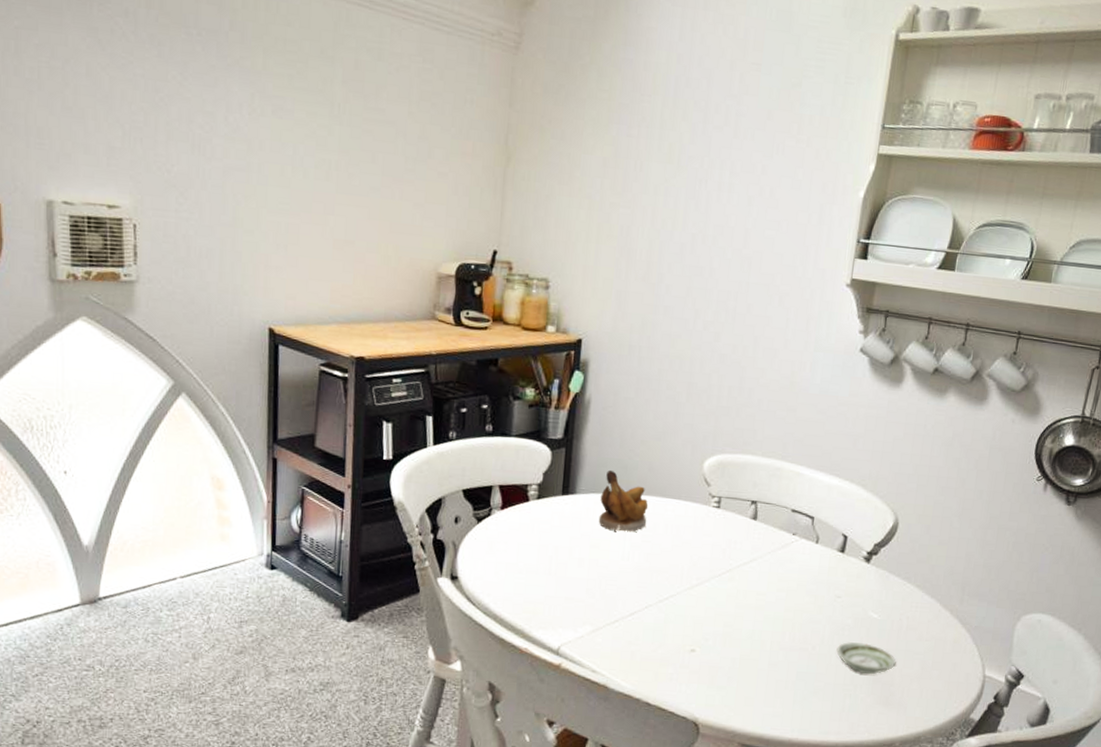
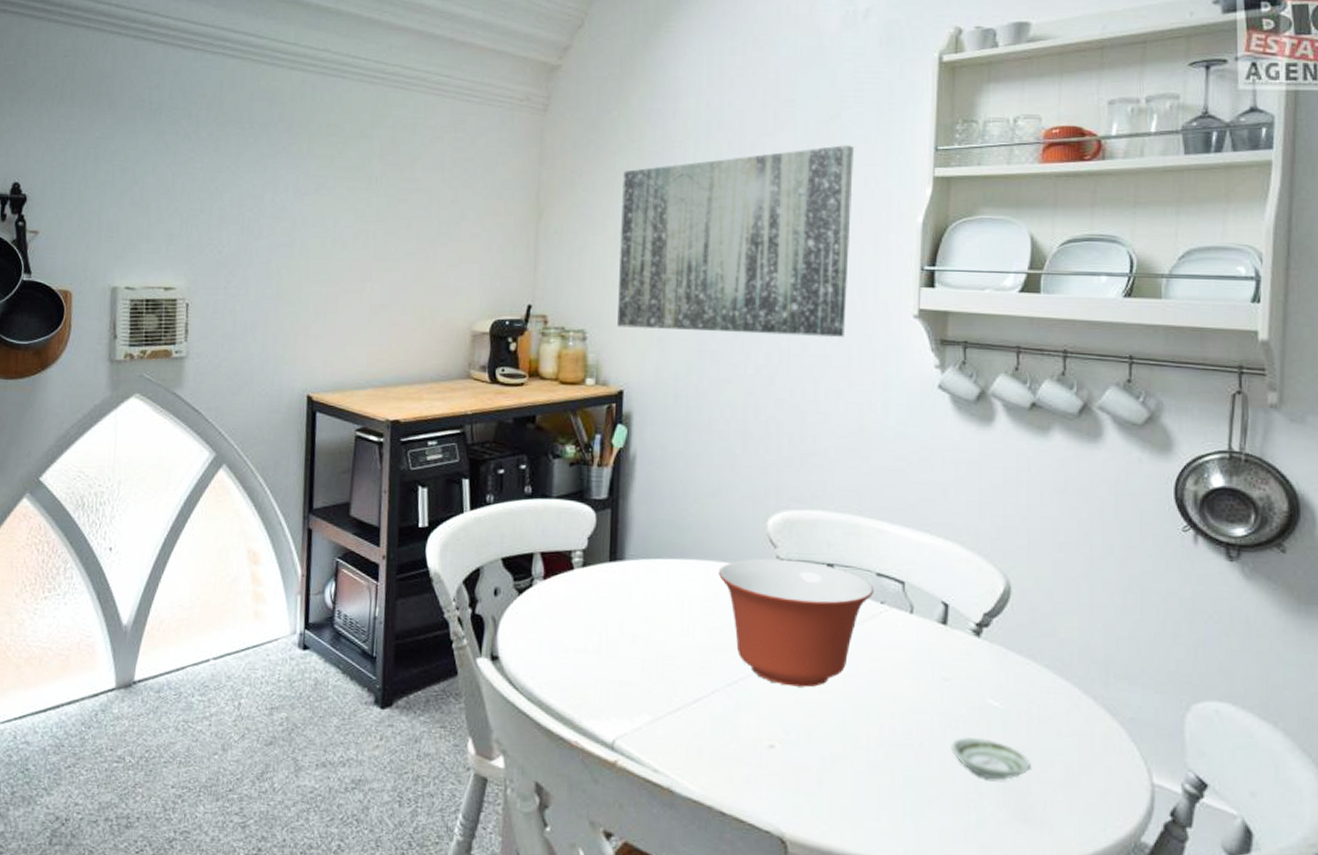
wall art: none [579,114,811,301] -> present [617,145,855,338]
banana: present [598,469,649,532] -> none [651,531,707,603]
mixing bowl: none [658,495,789,603] -> present [719,558,875,688]

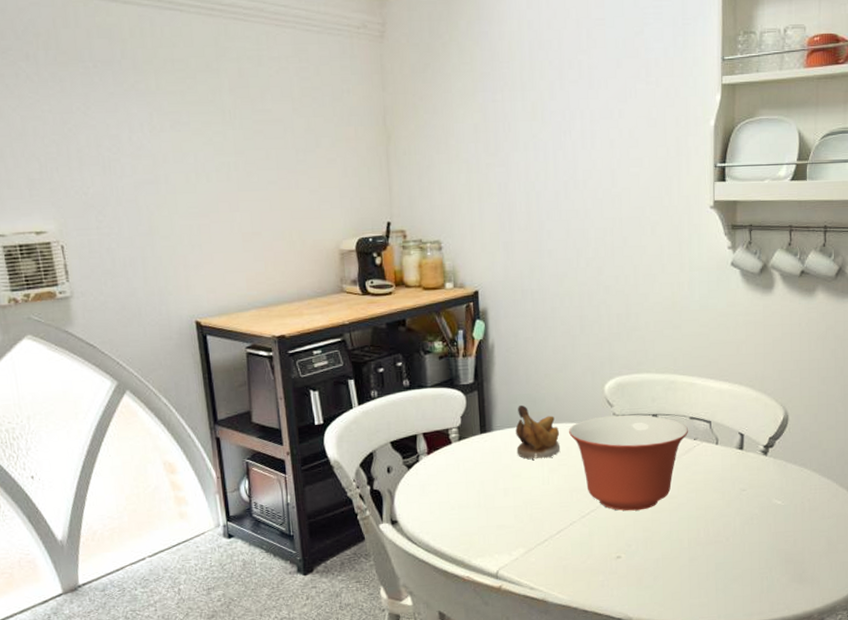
wall art: present [617,145,855,338] -> none [459,59,657,236]
banana: none [651,531,707,603] -> present [515,405,561,460]
saucer: present [951,737,1031,781] -> none [748,528,804,557]

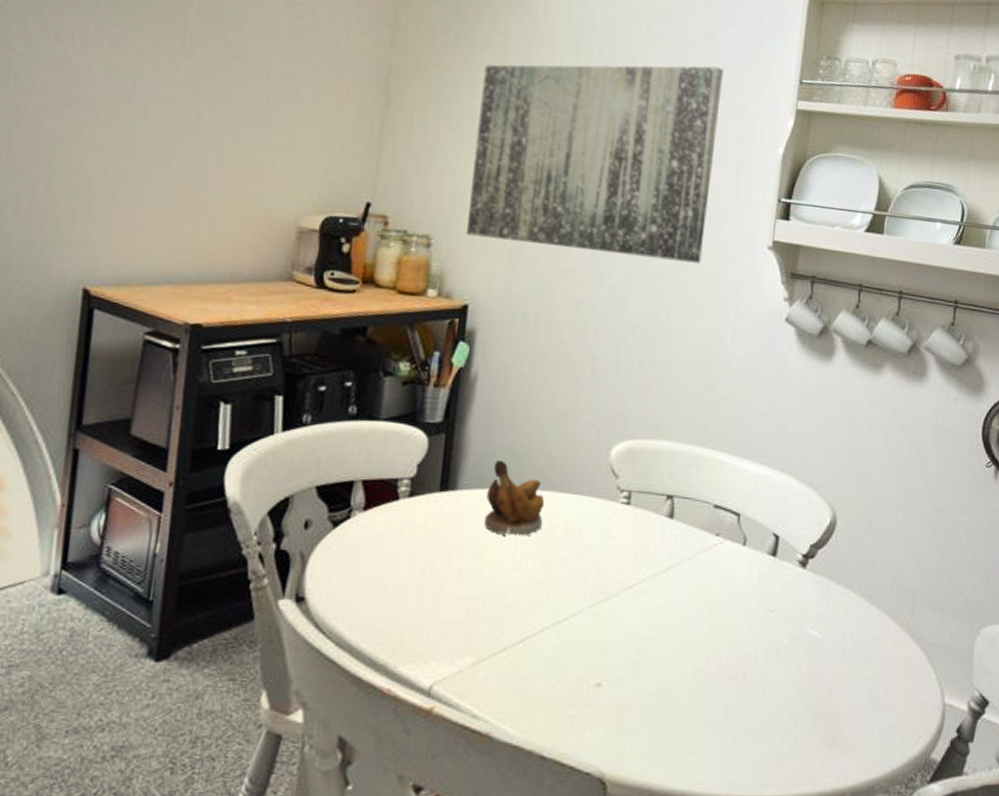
wall art: none [459,59,657,236] -> present [466,64,724,264]
mixing bowl: present [569,414,689,511] -> none [557,489,711,623]

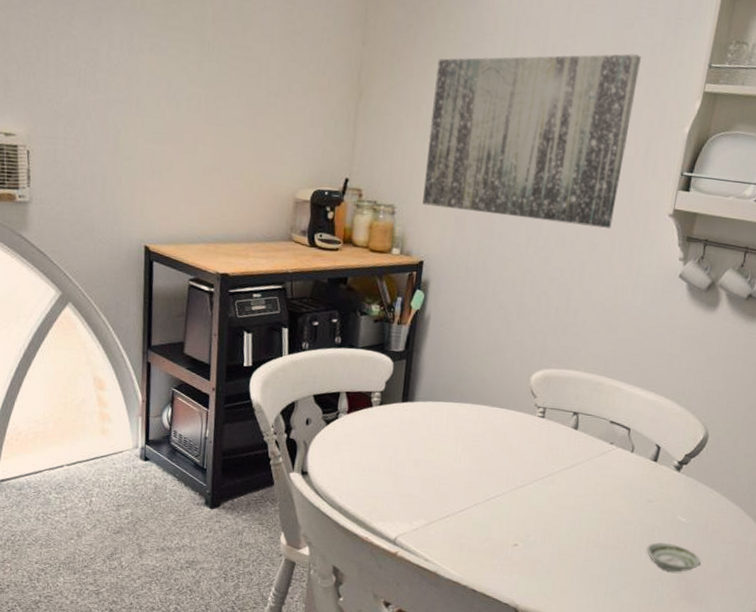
banana: present [484,459,545,536] -> none [434,380,480,437]
saucer: none [771,667,842,708] -> present [646,542,701,573]

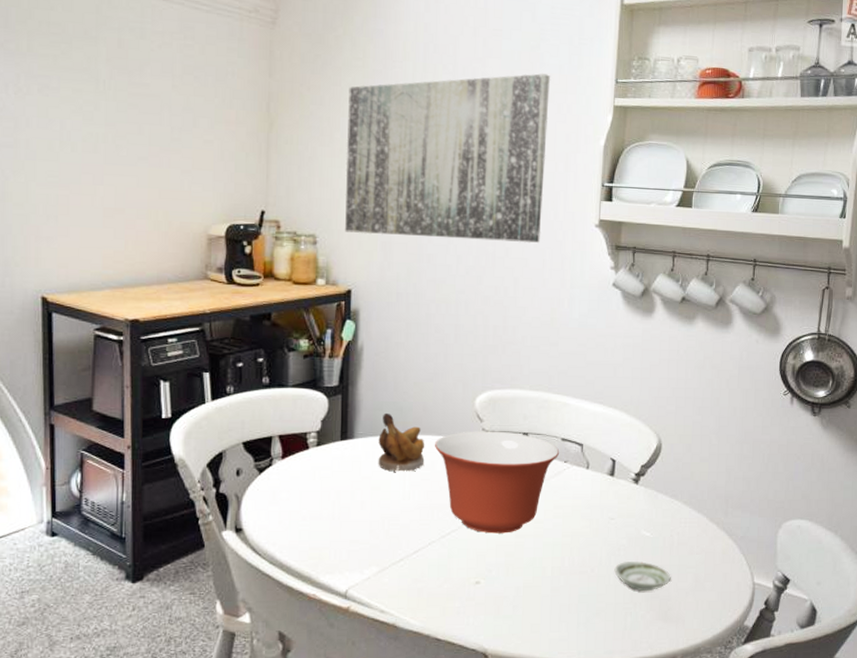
banana: none [434,380,480,437] -> present [378,412,425,472]
mixing bowl: none [488,405,607,504] -> present [435,431,560,534]

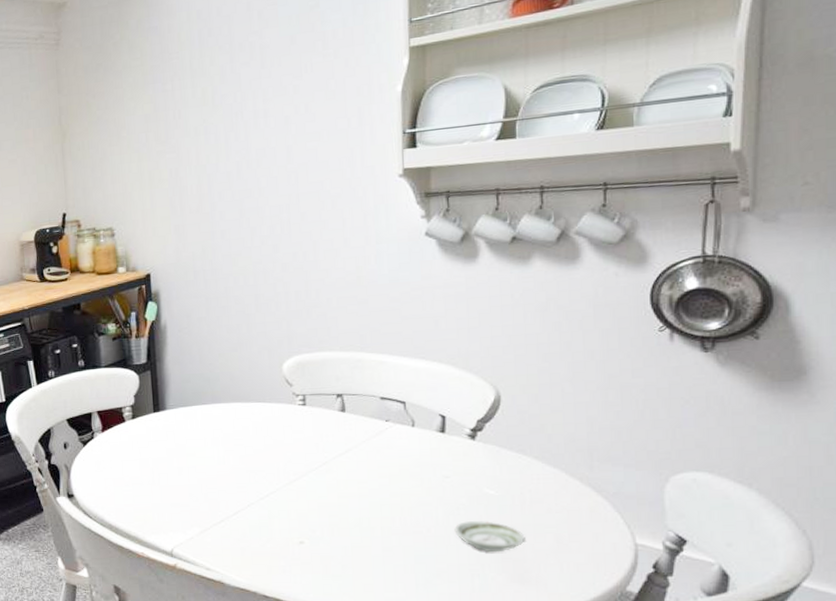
wall art: present [345,73,551,243] -> none [130,31,338,221]
banana: present [378,412,425,472] -> none [189,384,236,439]
mixing bowl: present [435,431,560,534] -> none [245,394,380,495]

